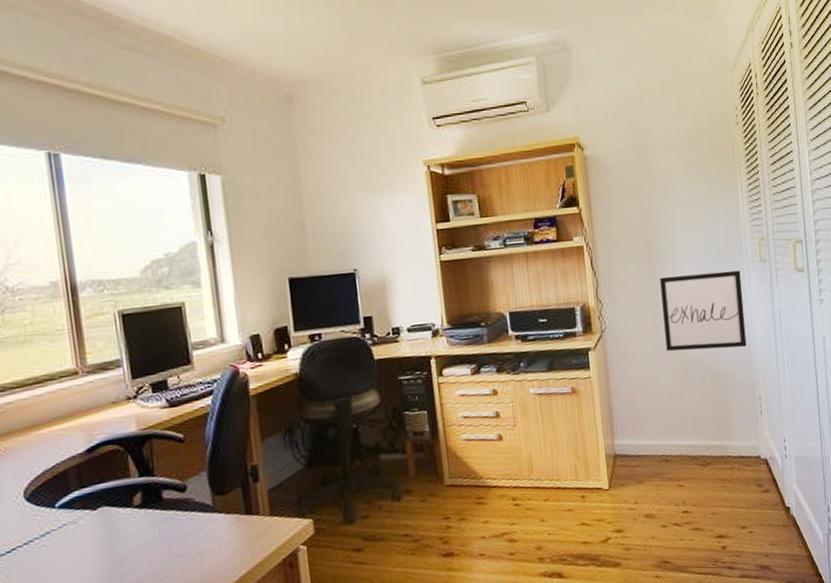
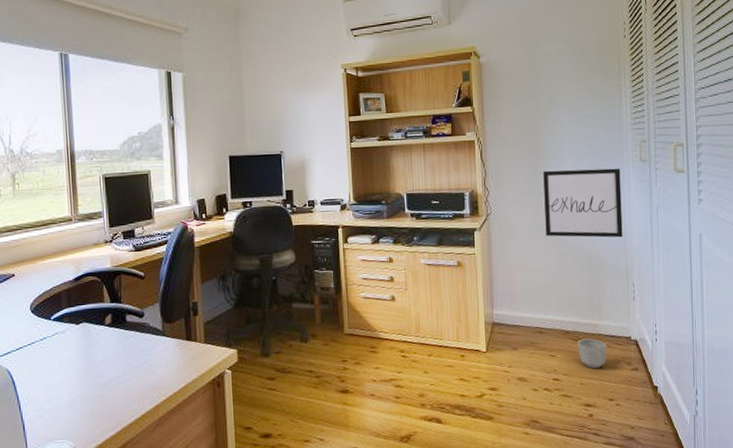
planter: none [706,462,737,496] -> present [577,338,607,369]

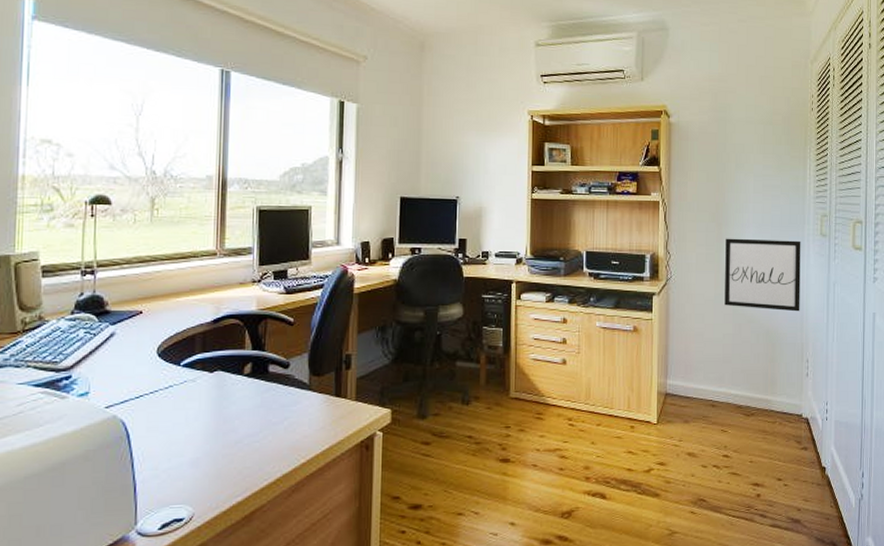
planter: present [577,338,607,369] -> none [749,414,778,447]

